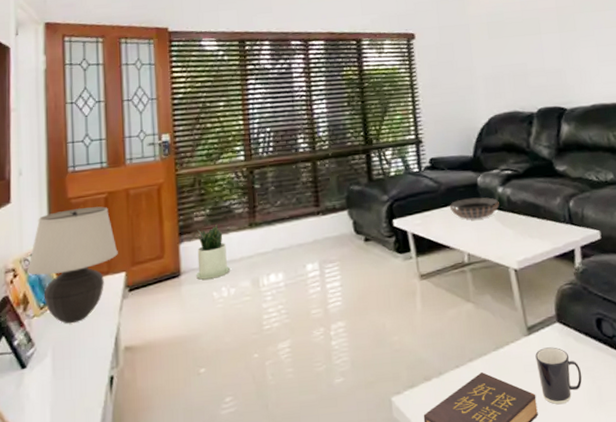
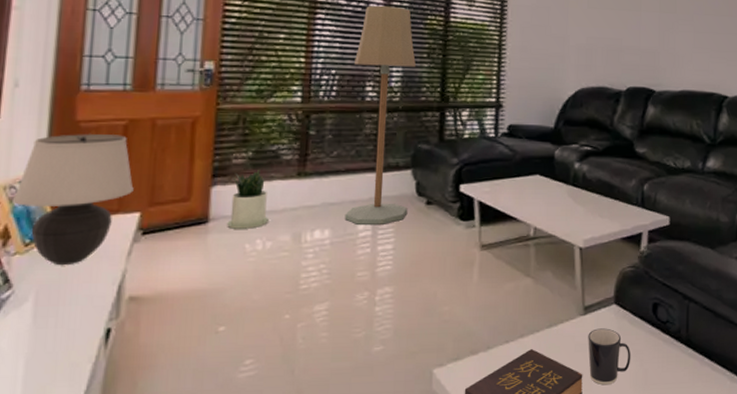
floor lamp: none [284,63,349,266] -> present [344,5,416,224]
decorative bowl: present [449,197,499,220] -> none [522,170,574,193]

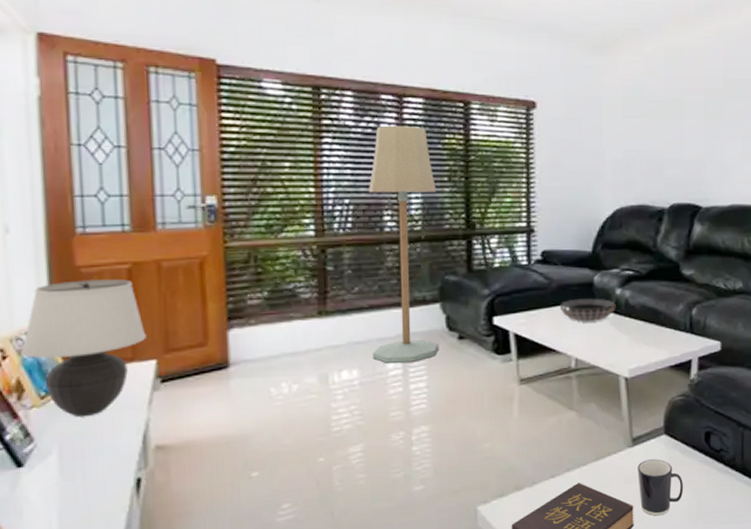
planter: present [226,170,270,229] -> none [247,310,293,373]
decorative bowl: none [522,170,574,193] -> present [559,298,616,323]

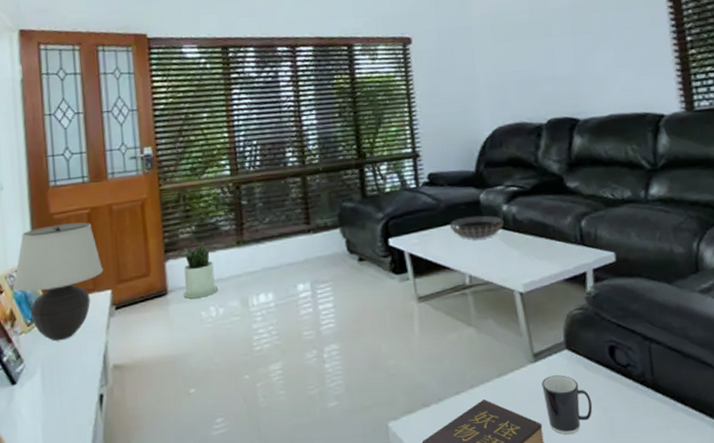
planter: none [247,310,293,373] -> present [182,242,219,299]
floor lamp: present [368,125,439,363] -> none [271,71,342,286]

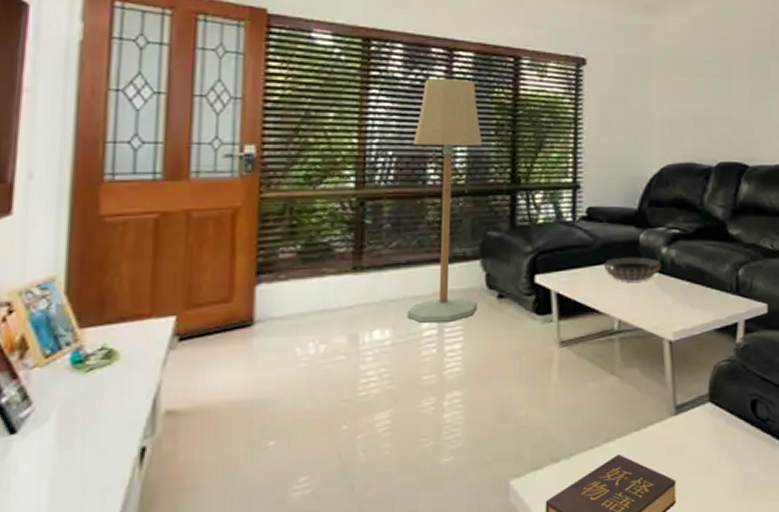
table lamp: present [13,222,103,341] -> none [30,230,168,377]
planter: present [182,242,219,299] -> none [273,265,323,332]
floor lamp: none [271,71,342,286] -> present [407,78,482,323]
mug: present [542,375,593,435] -> none [681,429,729,492]

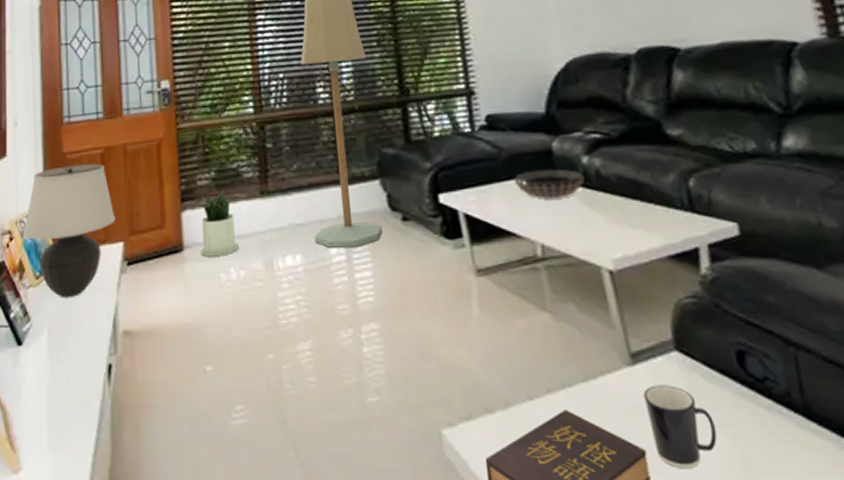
table lamp: none [30,230,168,377] -> present [23,164,116,297]
planter: none [273,265,323,332] -> present [199,191,240,257]
mug: none [681,429,729,492] -> present [643,385,717,469]

